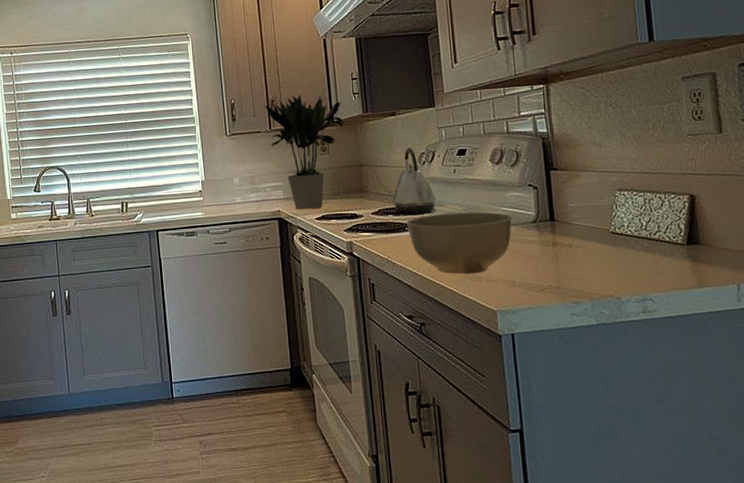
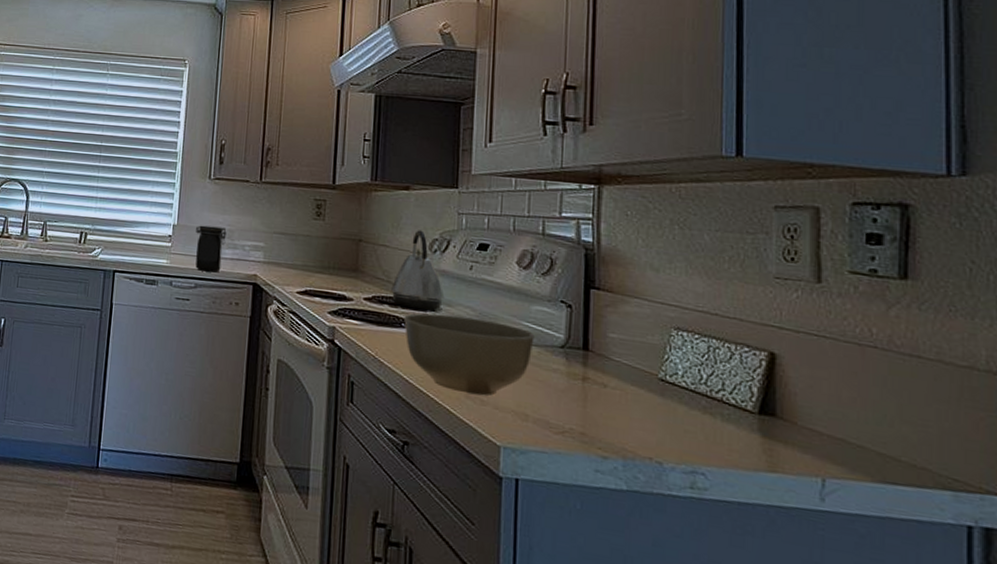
jar: none [222,175,249,216] -> present [195,225,227,273]
potted plant: present [264,94,343,210] -> none [258,147,348,281]

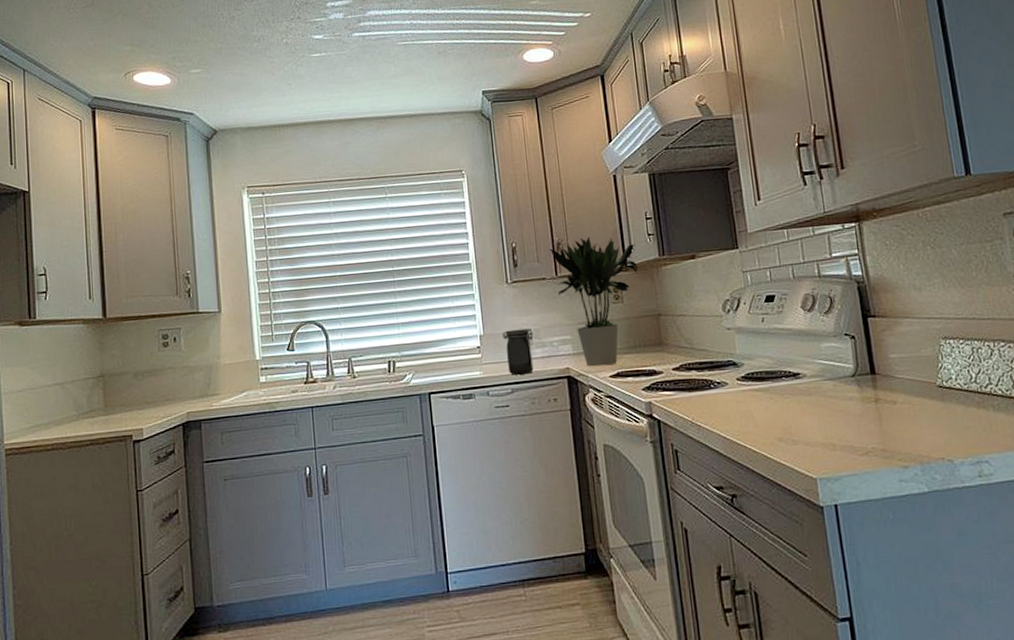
potted plant: none [258,147,348,281] -> present [549,236,638,367]
kettle: present [391,230,445,312] -> none [695,294,745,370]
bowl: present [404,313,535,395] -> none [712,365,829,438]

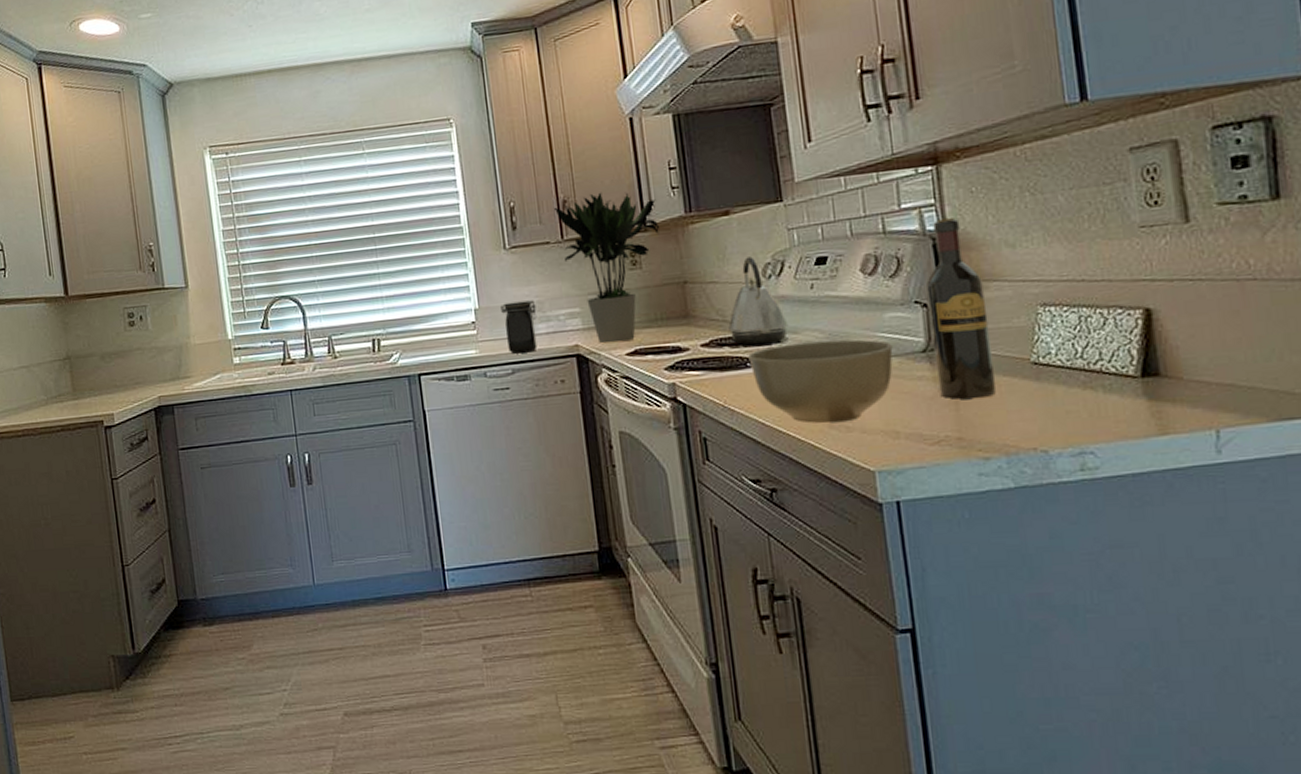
kettle: none [695,294,745,370] -> present [728,256,789,346]
bowl: none [712,365,829,438] -> present [748,339,893,424]
wine bottle: none [853,266,912,417] -> present [925,218,997,400]

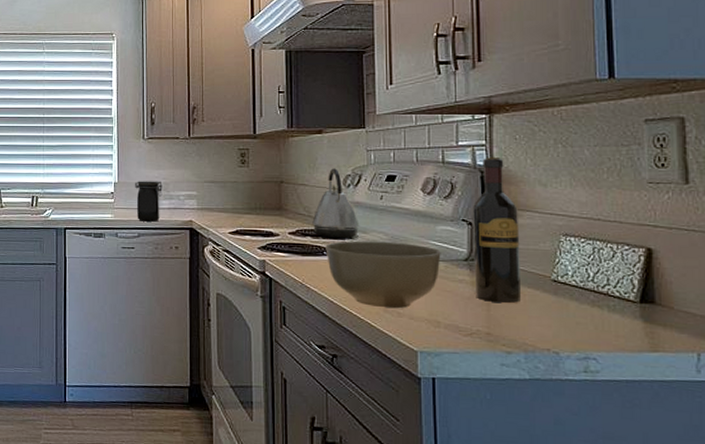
potted plant: present [553,192,659,344] -> none [185,104,266,223]

